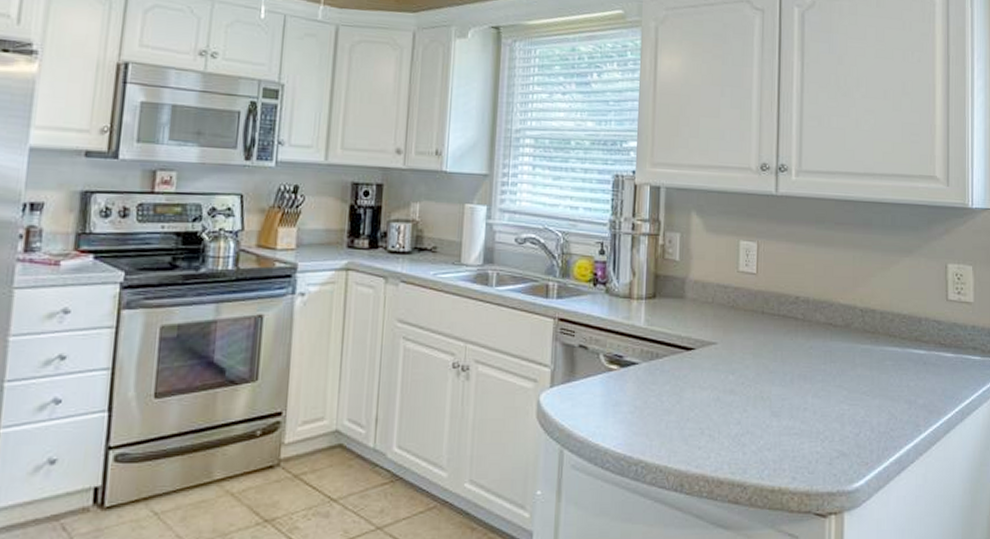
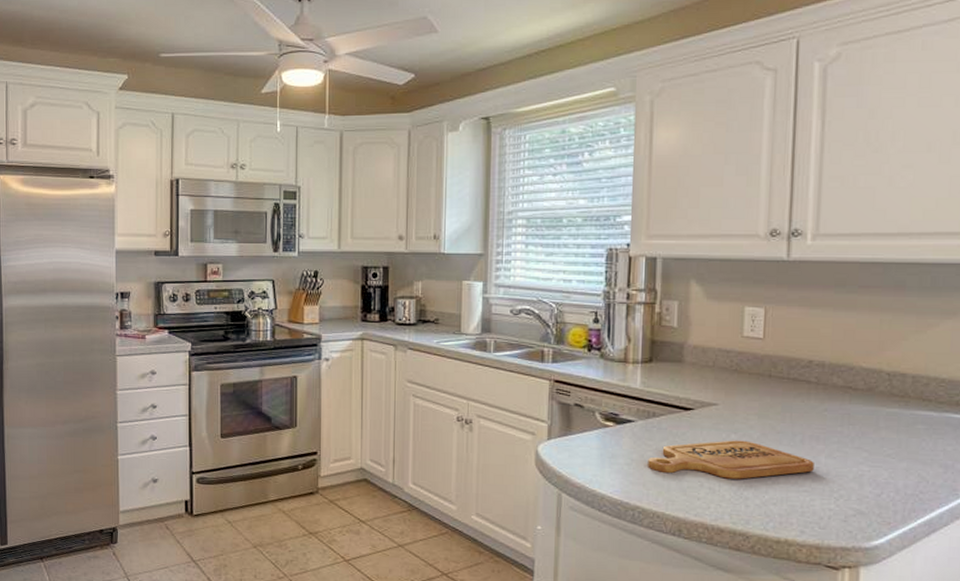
cutting board: none [651,381,803,424] -> present [648,440,814,479]

